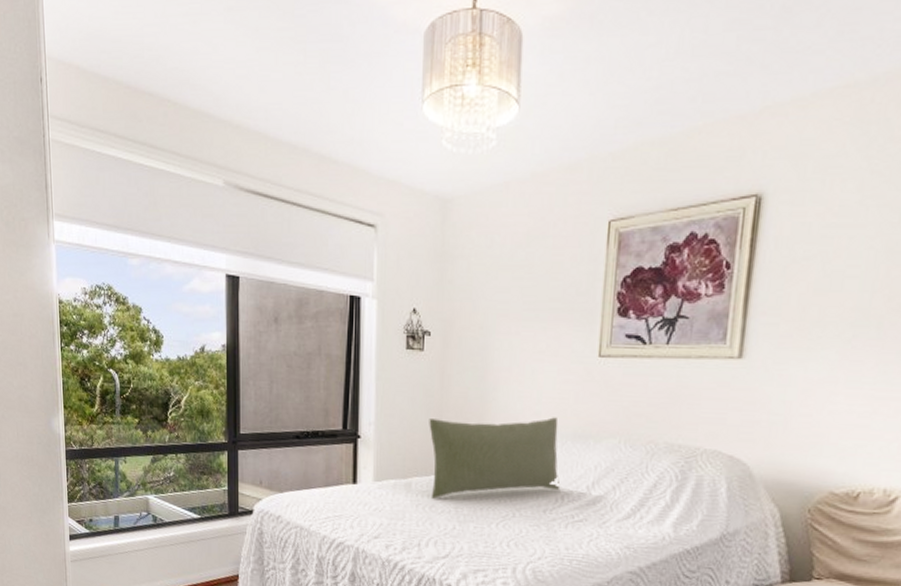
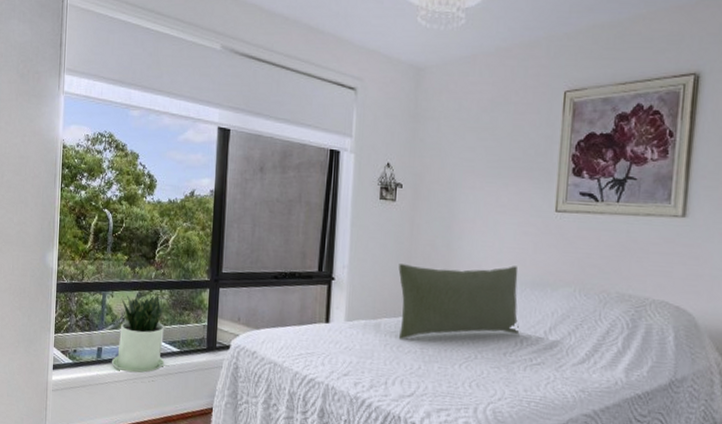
planter: none [129,458,186,542] -> present [111,294,165,374]

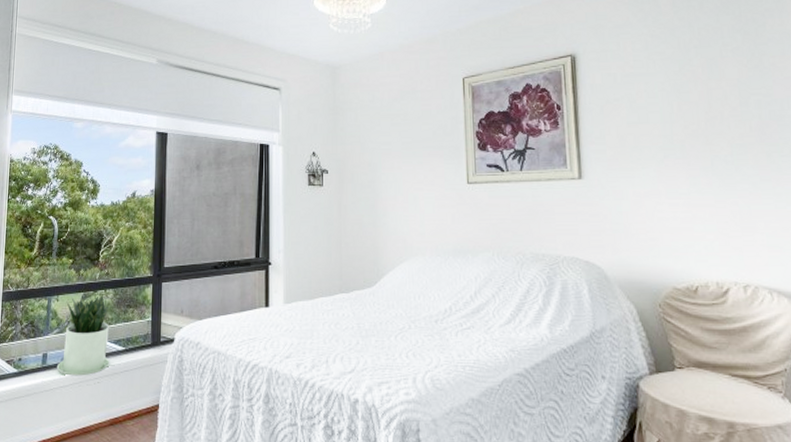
pillow: present [398,264,520,339] -> none [330,236,448,316]

